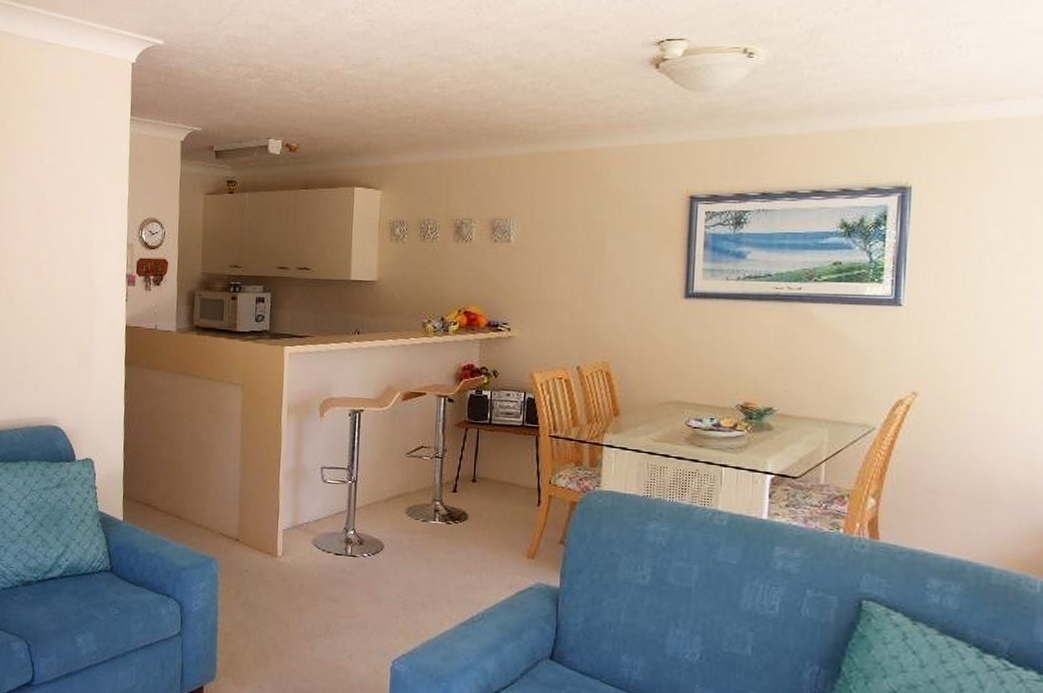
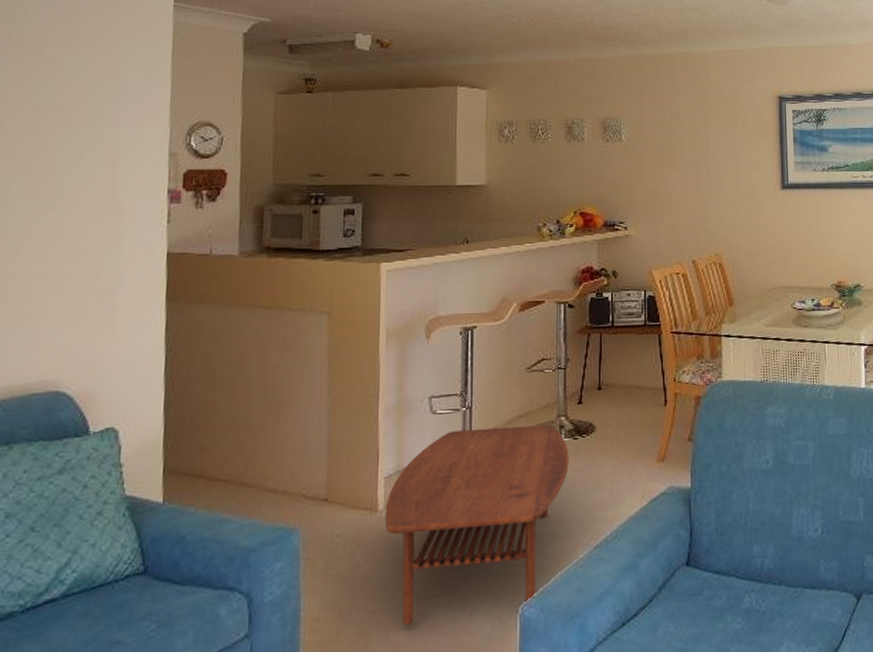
coffee table: none [282,499,442,658] -> present [385,424,569,625]

